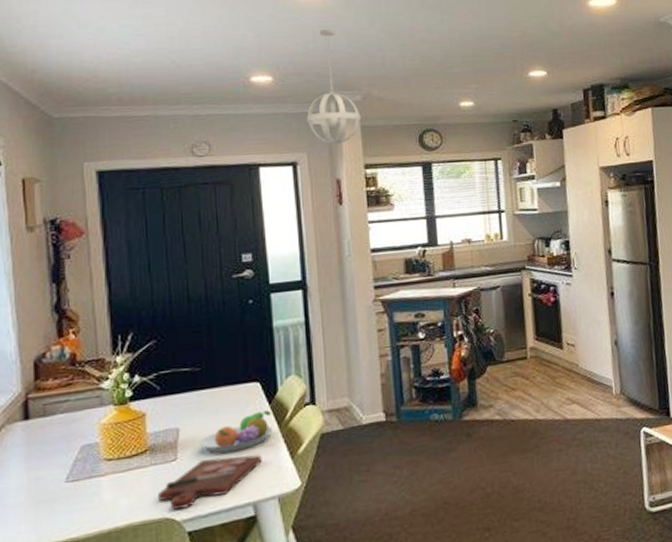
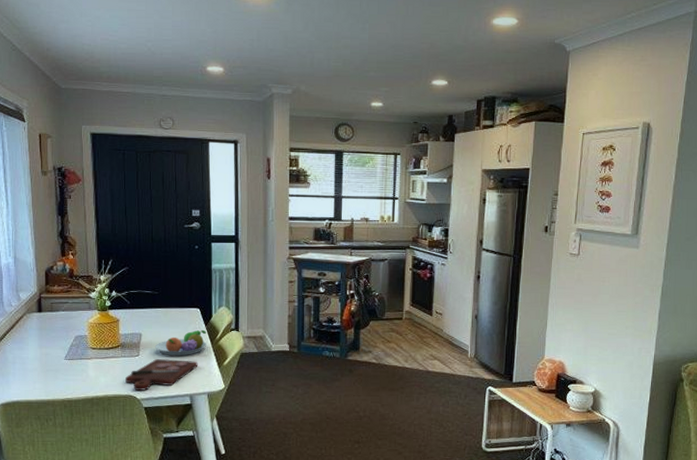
pendant light: present [306,29,361,145] -> none [247,30,290,129]

